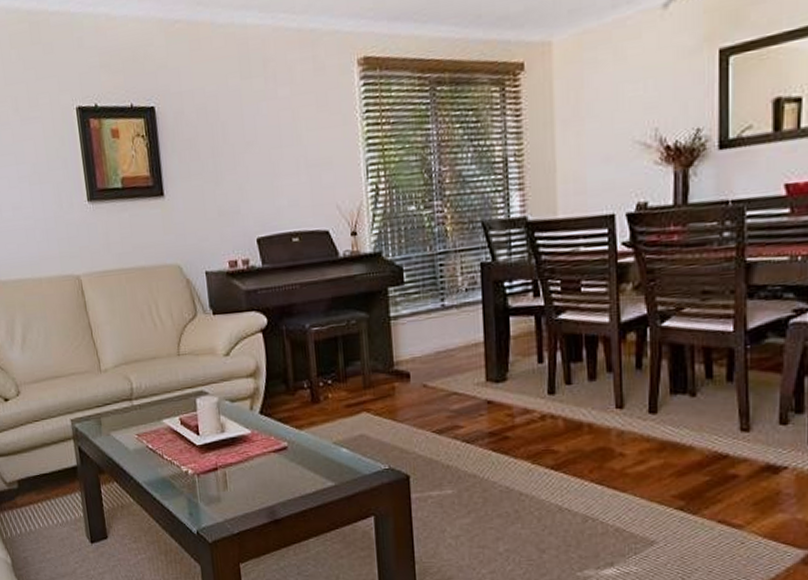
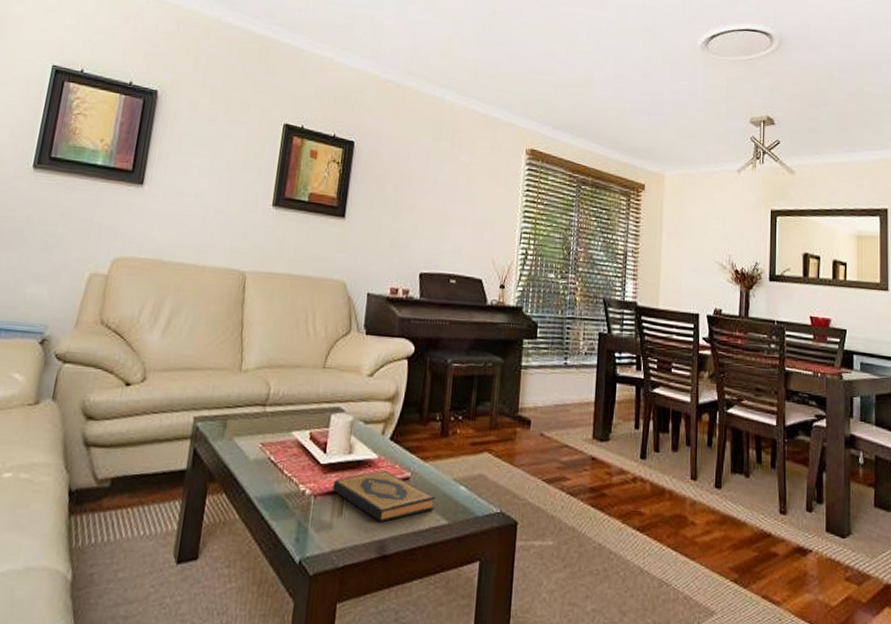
hardback book: none [213,444,318,490] -> present [333,471,435,522]

